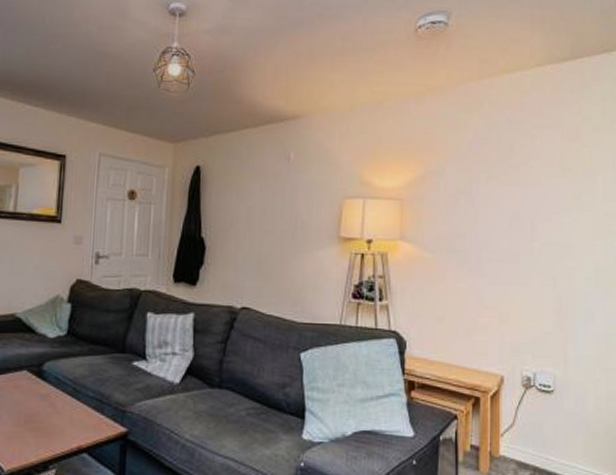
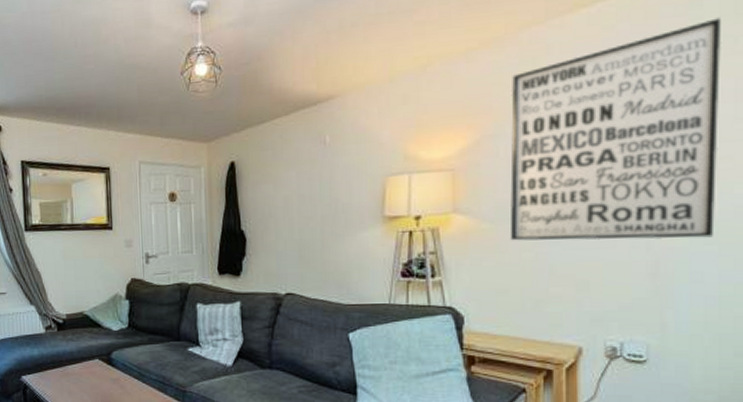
wall art: none [447,100,604,282] -> present [510,18,722,241]

